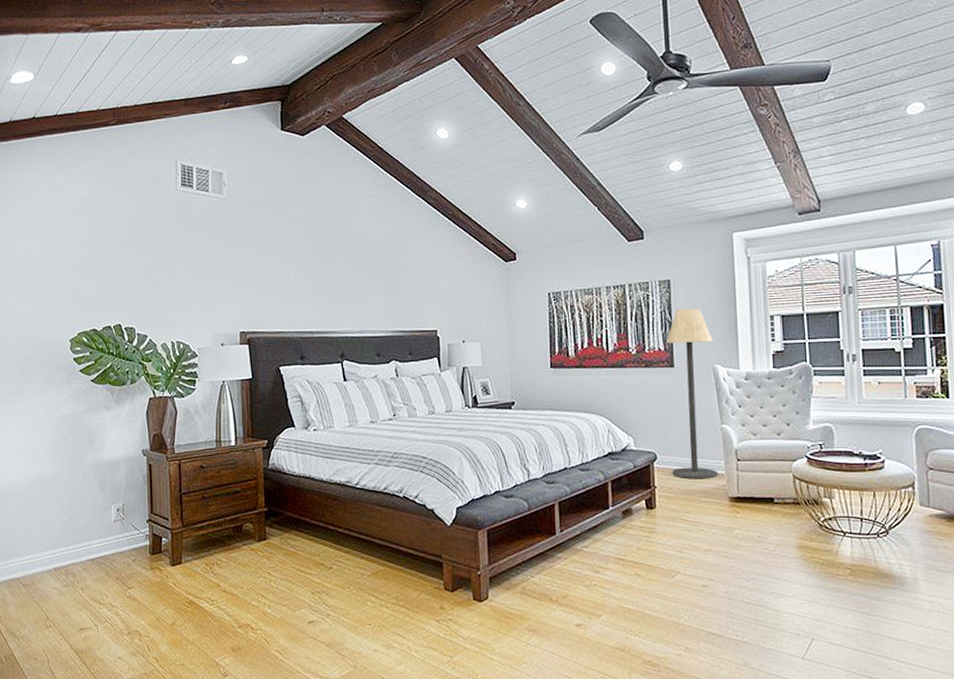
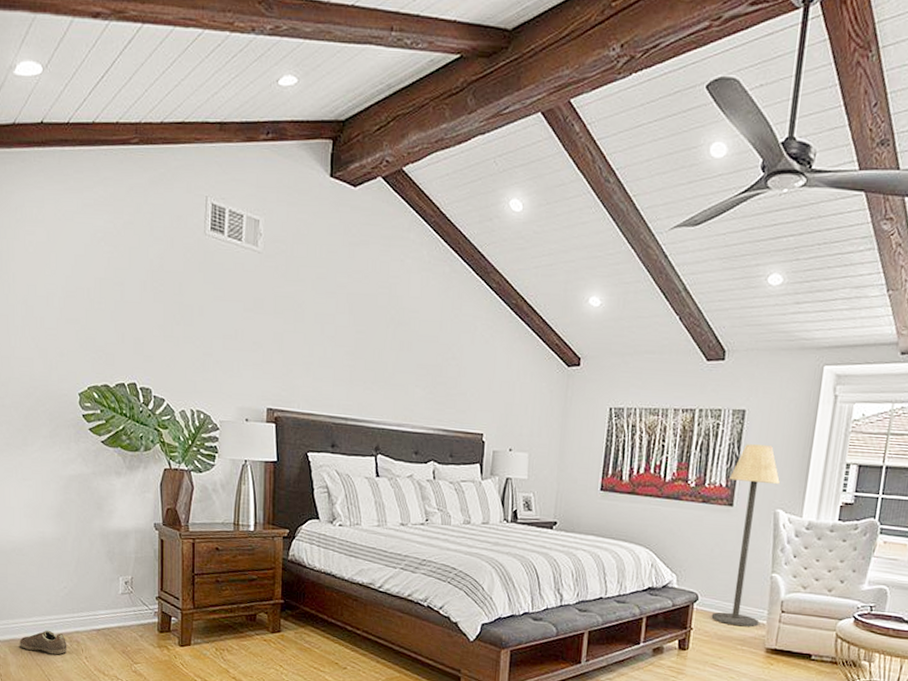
sneaker: none [18,566,64,590] -> present [19,630,67,655]

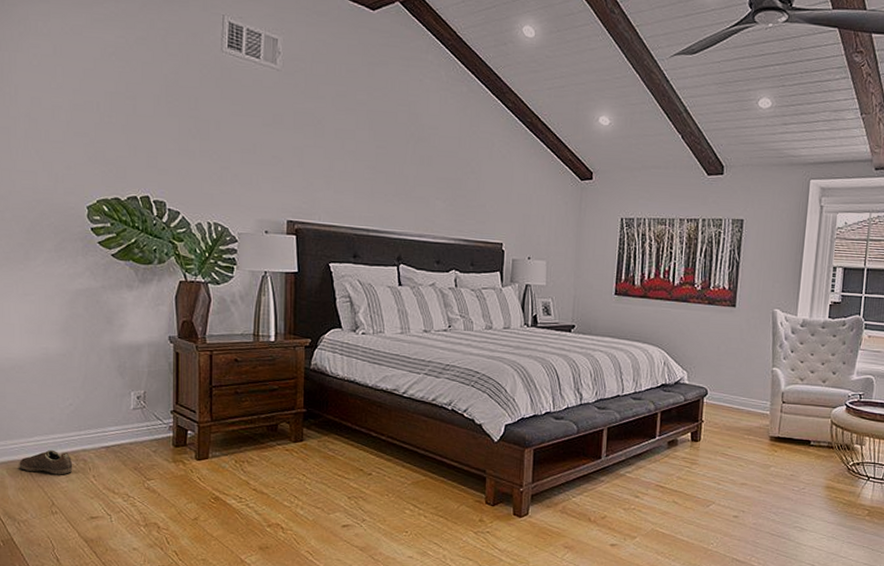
floor lamp: present [711,444,780,627] -> none [720,250,776,418]

